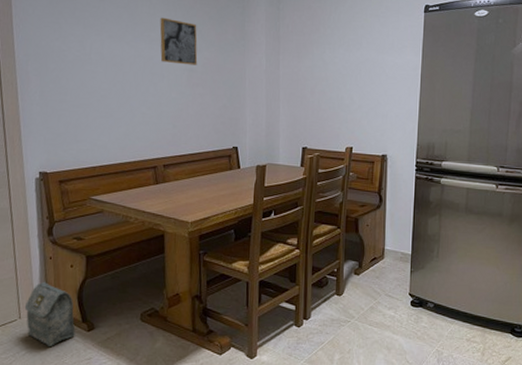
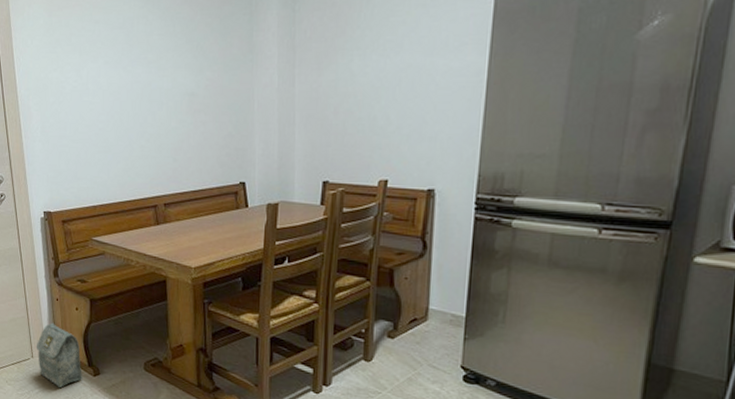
wall art: present [160,17,198,65] -> none [157,35,199,89]

